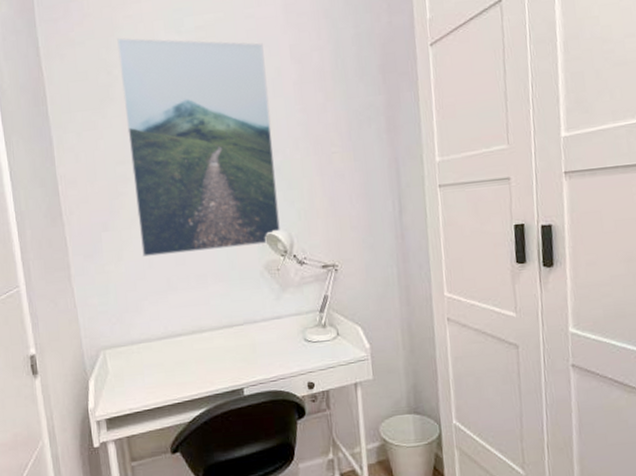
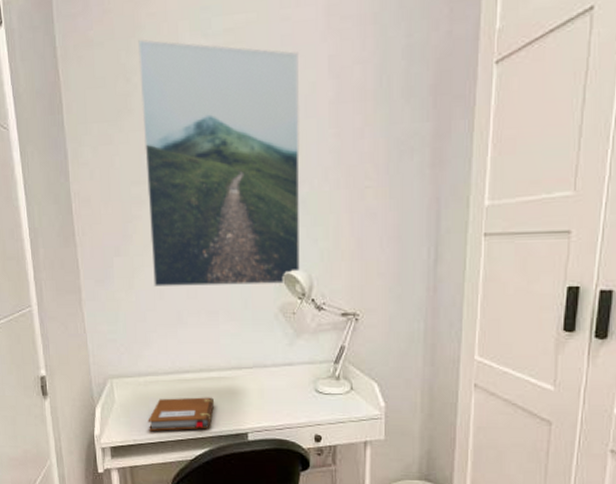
notebook: none [143,357,209,398] -> present [148,397,215,431]

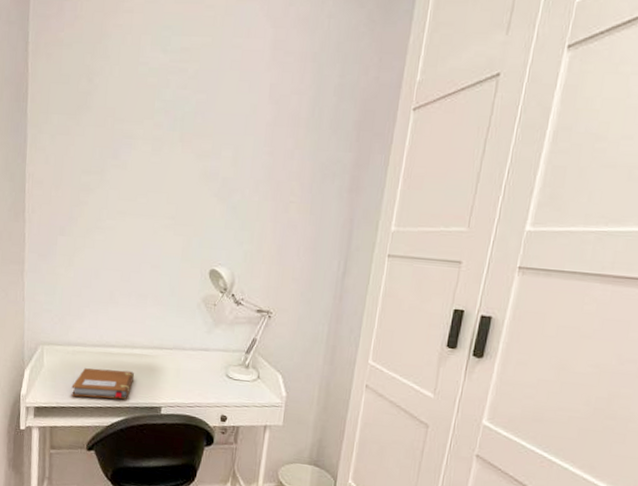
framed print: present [138,40,300,286] -> none [92,47,244,278]

